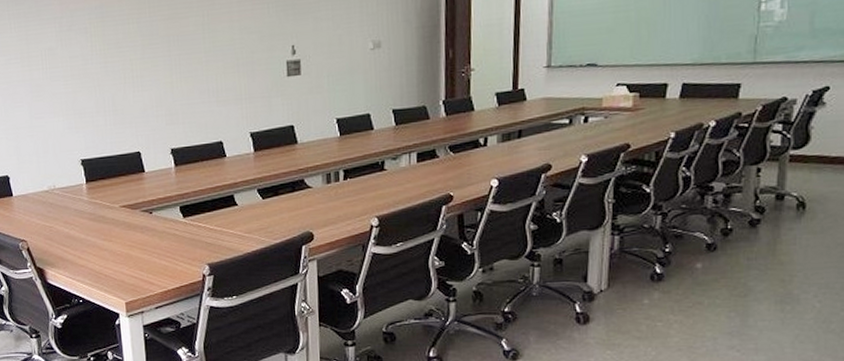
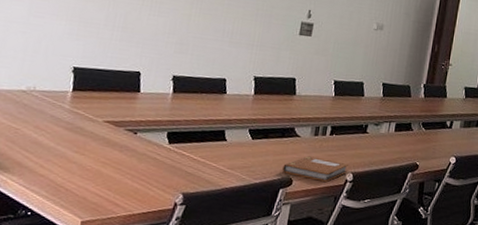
notebook: none [300,206,372,231] -> present [282,156,349,182]

